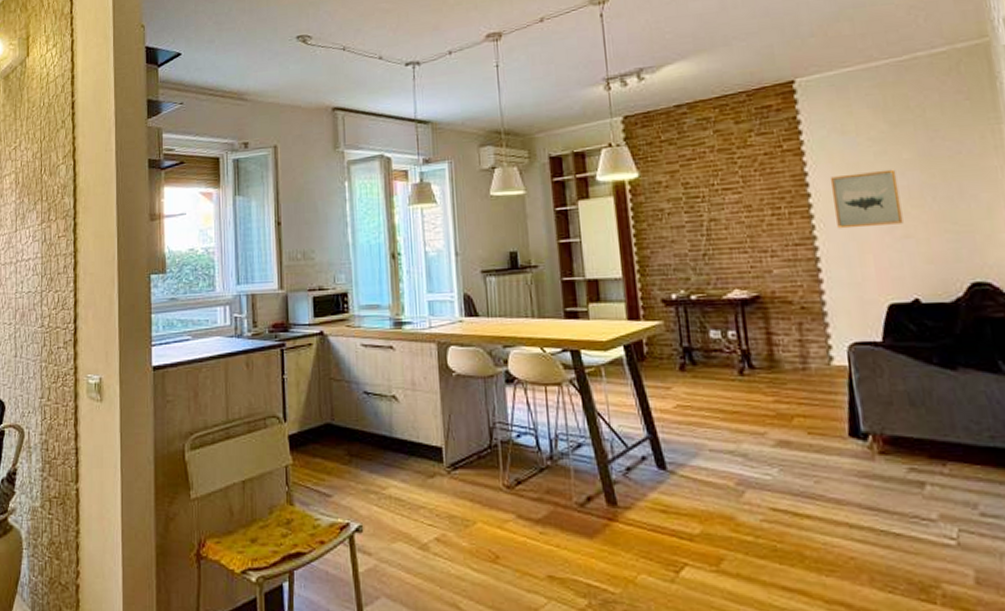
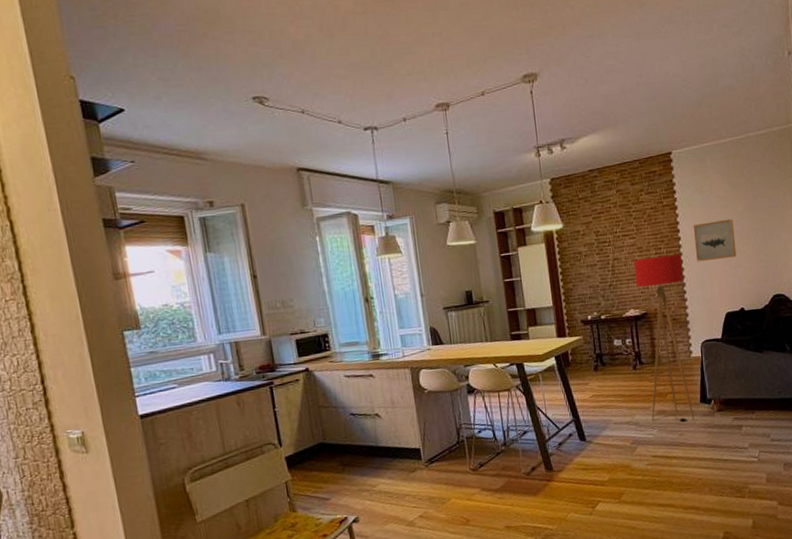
floor lamp: none [738,216,841,463] -> present [633,254,695,422]

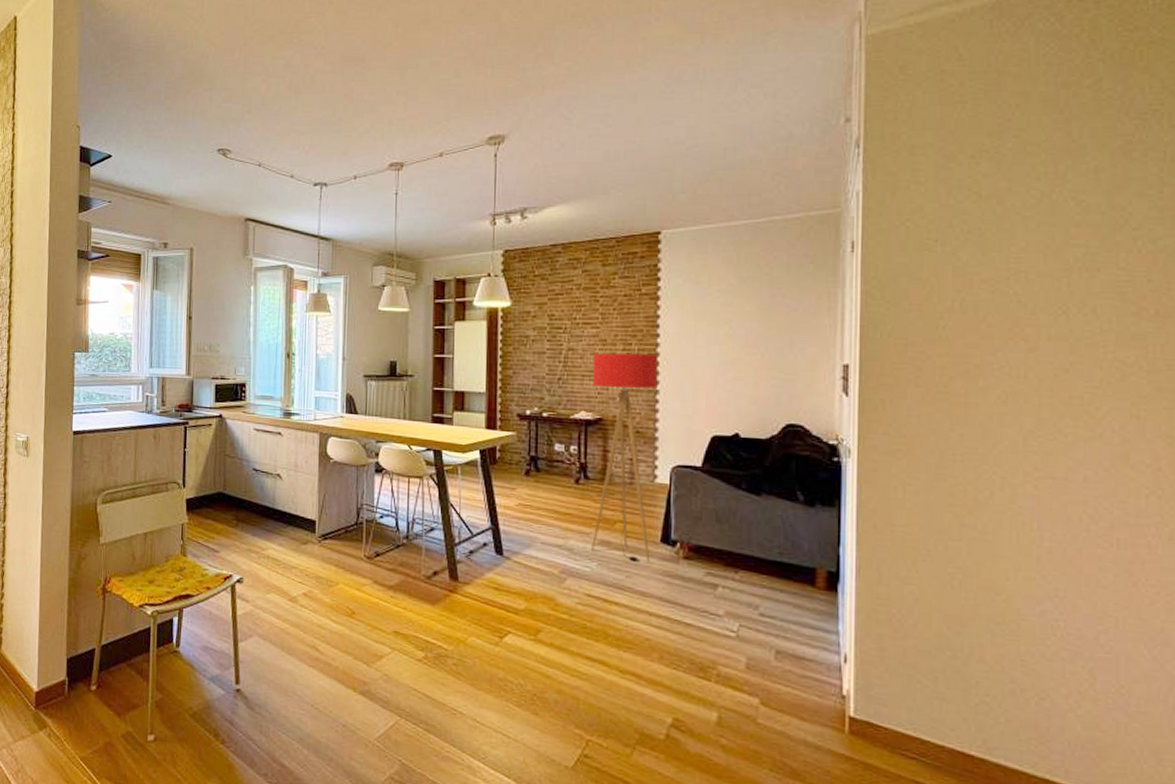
wall art: present [693,218,737,262] -> none [678,319,737,368]

